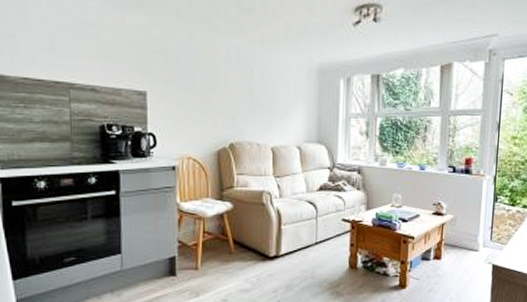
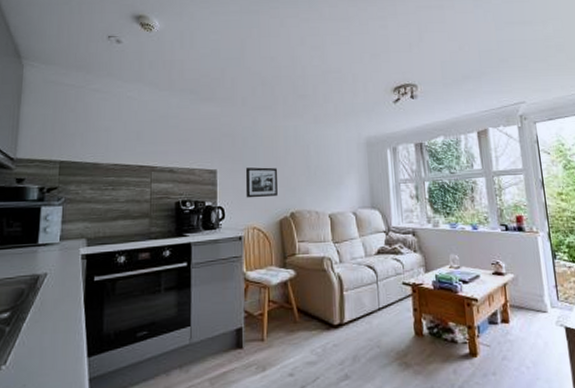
picture frame: none [180,91,216,126] -> present [245,167,277,198]

